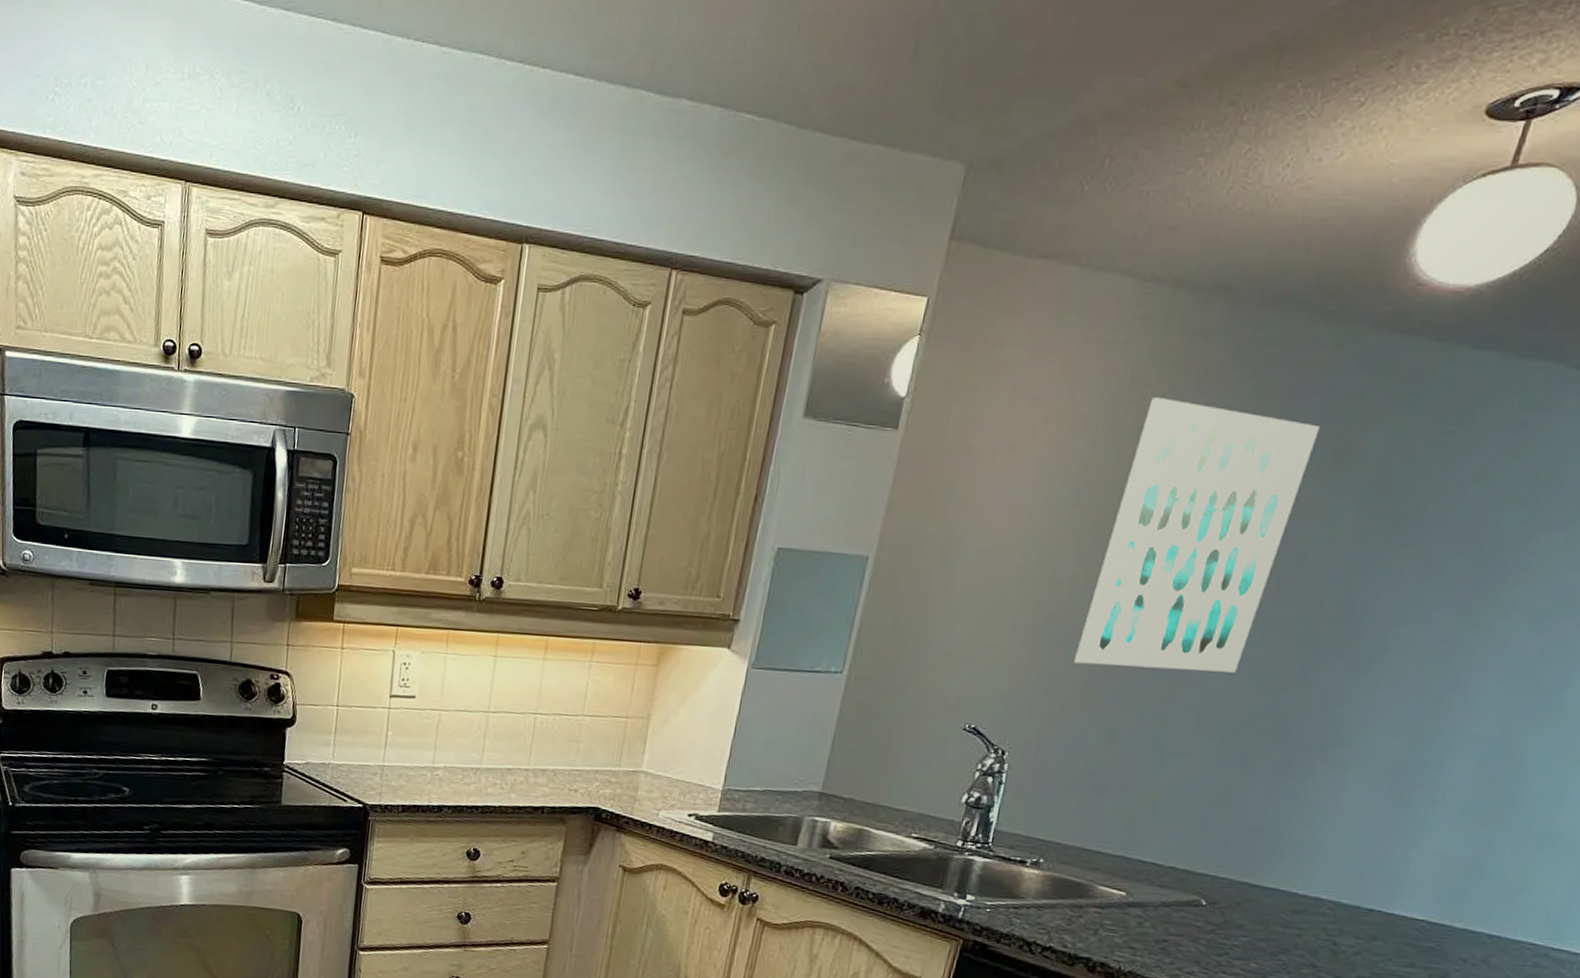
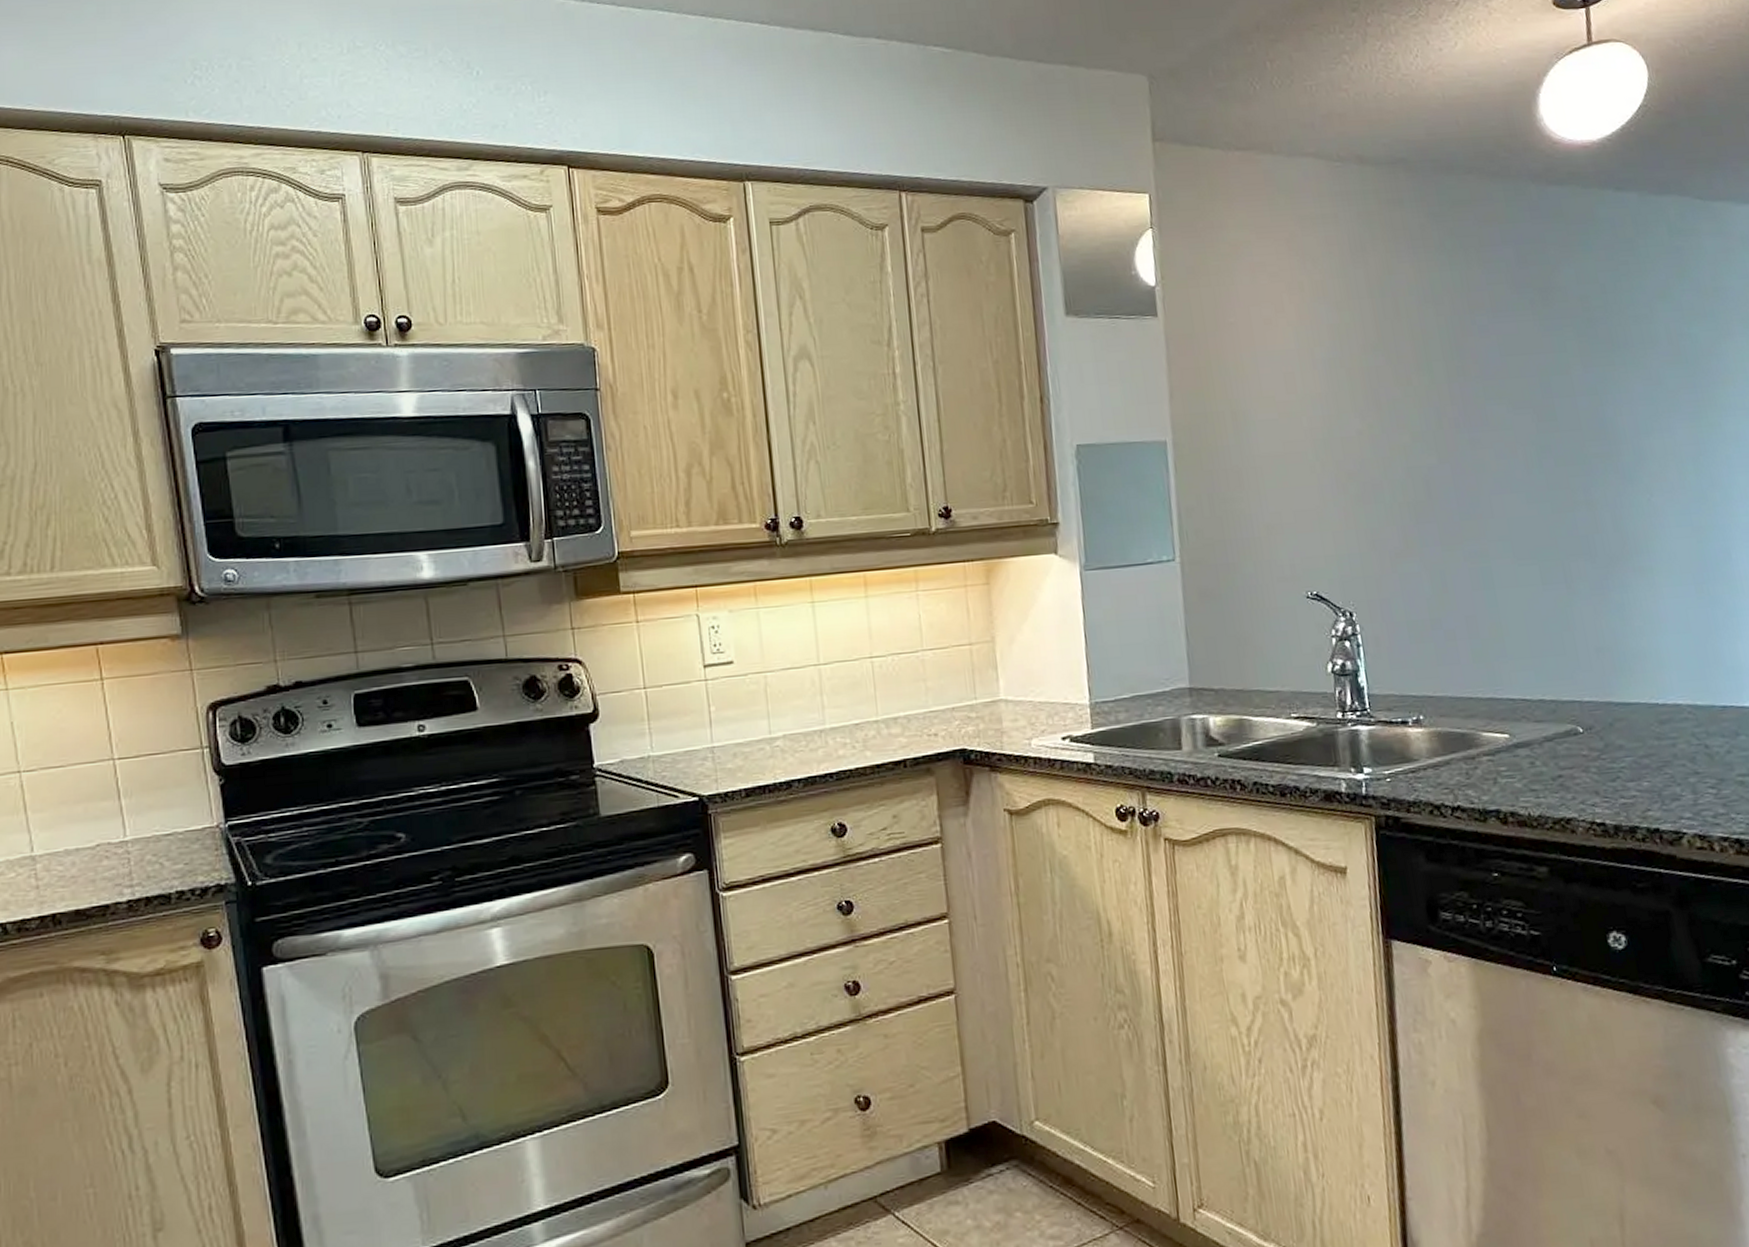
wall art: present [1074,397,1320,673] -> none [1373,260,1530,515]

